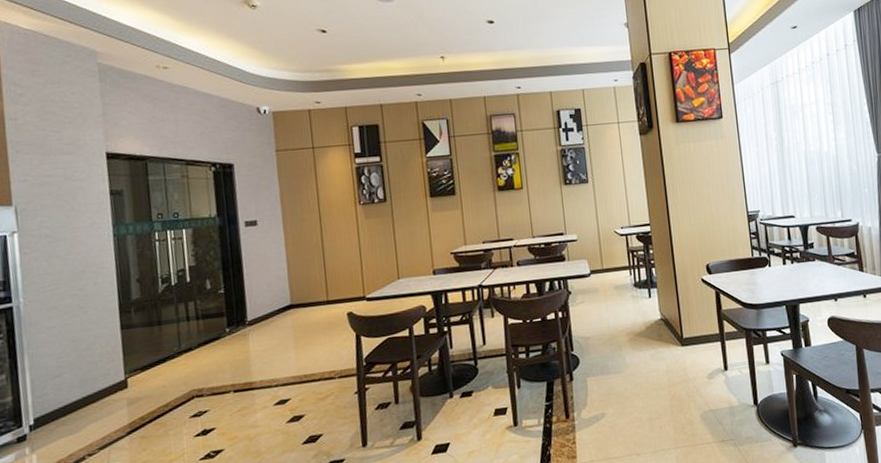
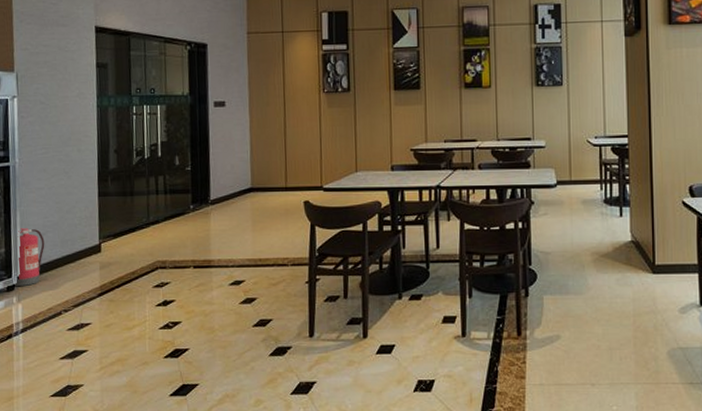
fire extinguisher: none [26,371,61,437] -> present [14,228,45,287]

